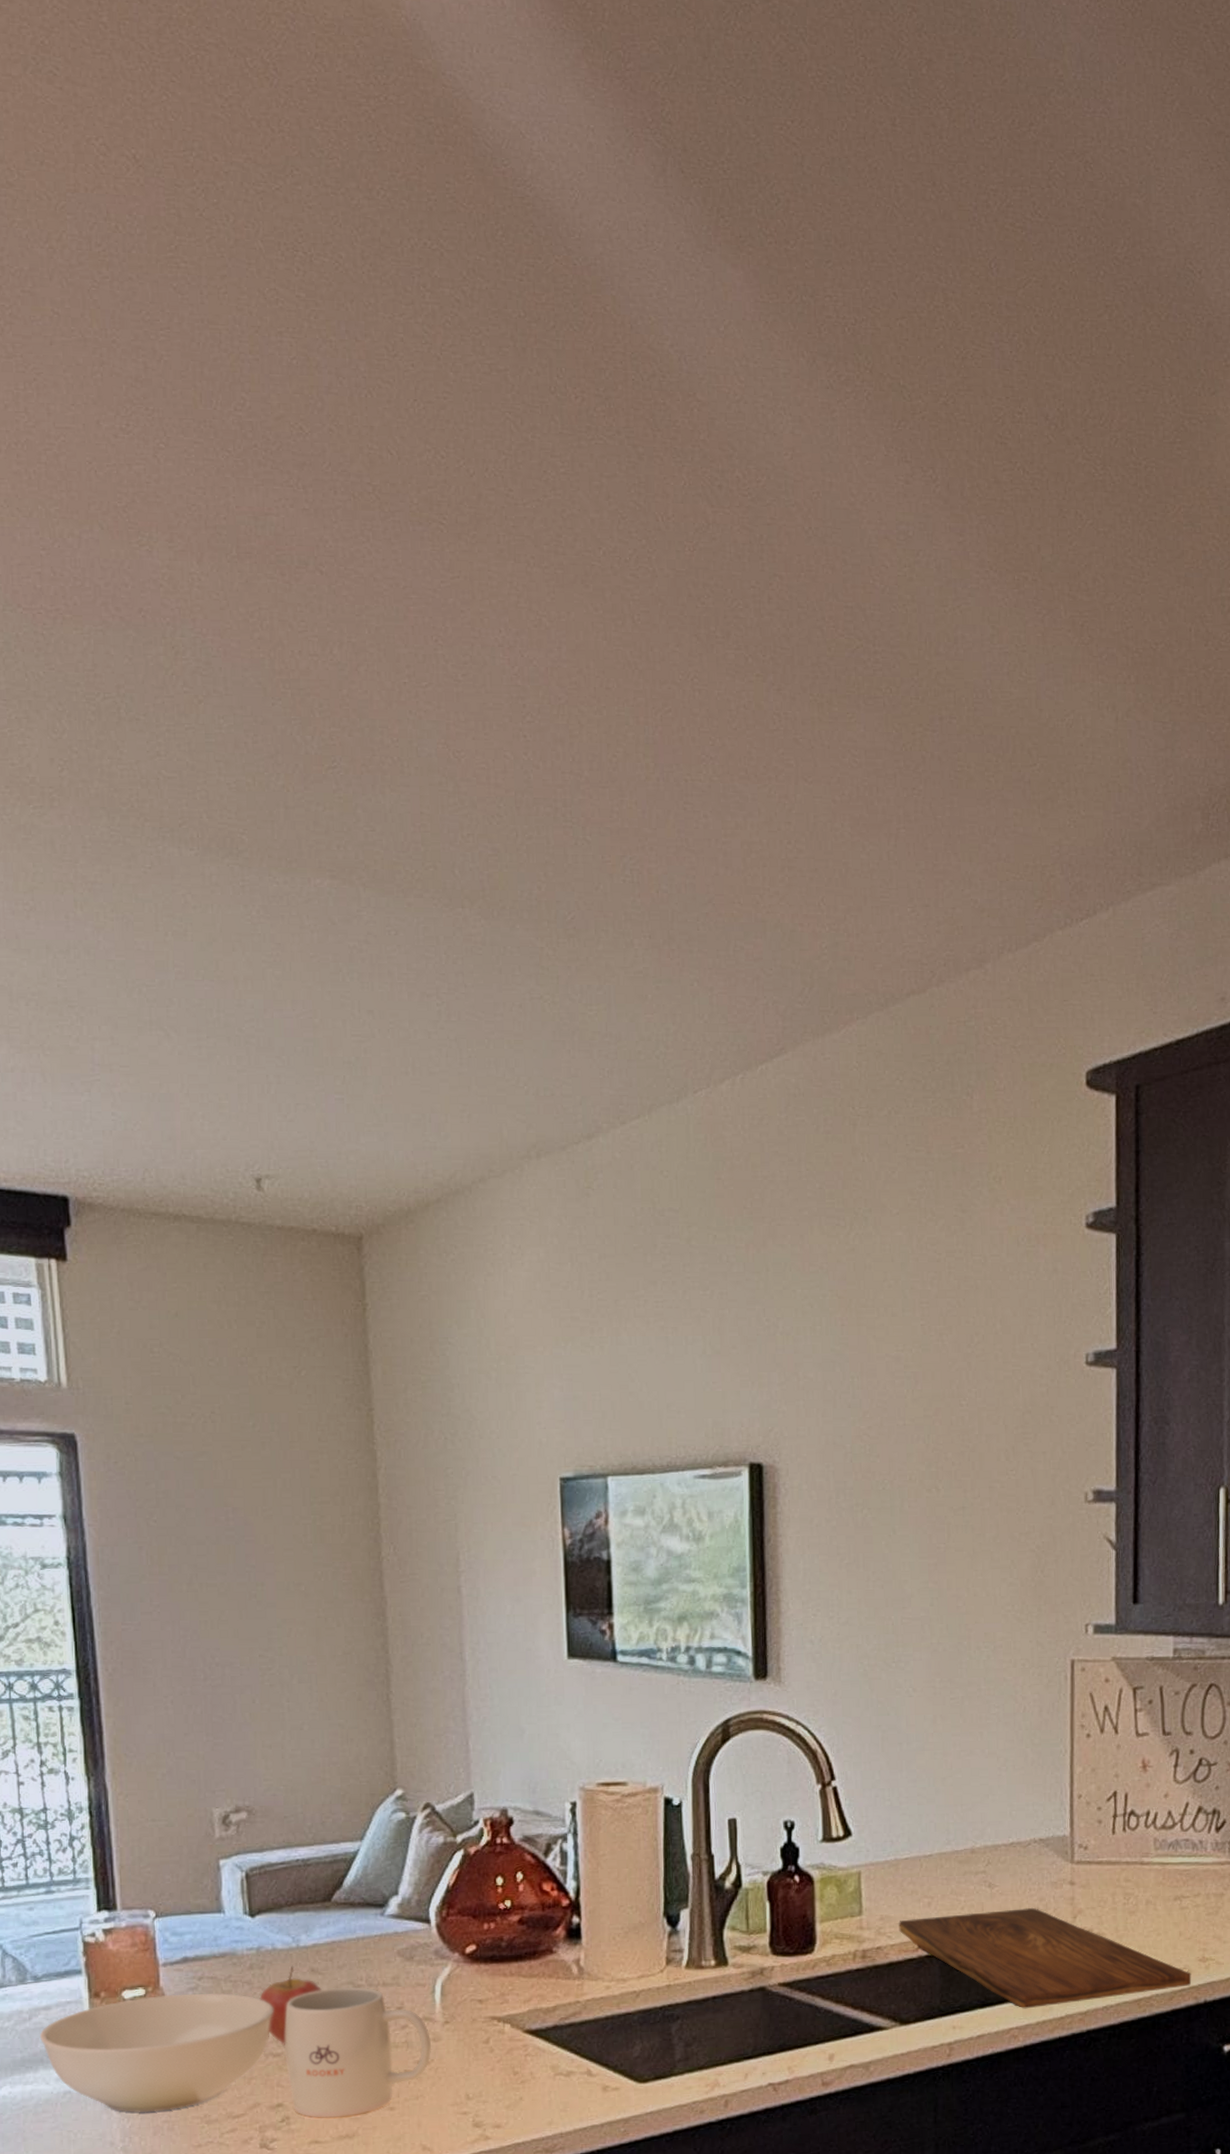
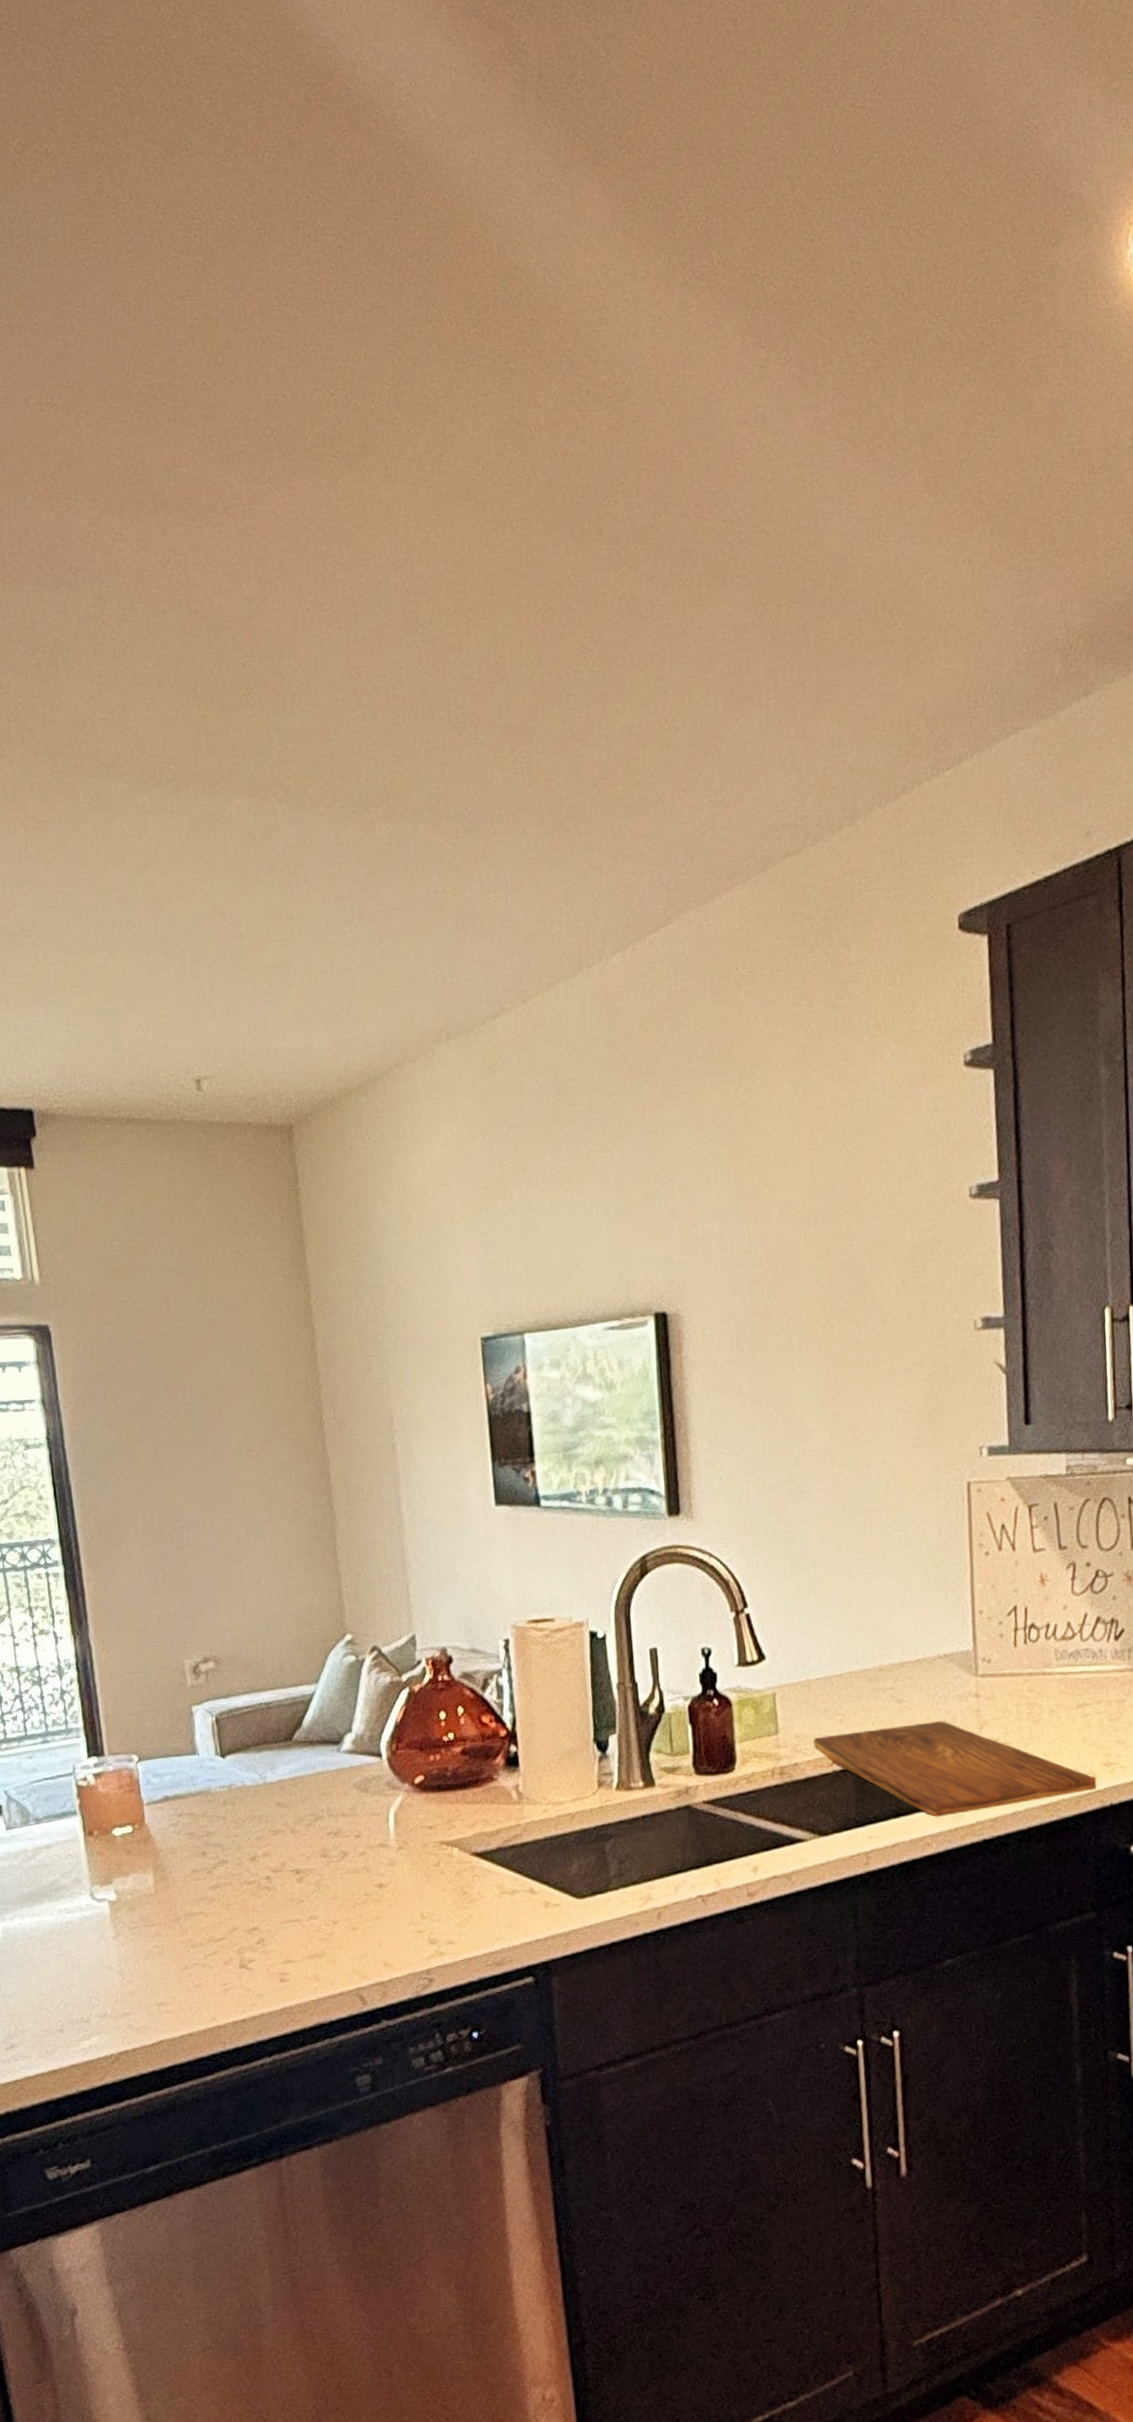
bowl: present [39,1993,274,2113] -> none [43,1827,247,1939]
fruit: present [259,1965,322,2043] -> none [233,1800,288,1872]
mug: present [284,1986,432,2119] -> none [256,1817,389,1940]

